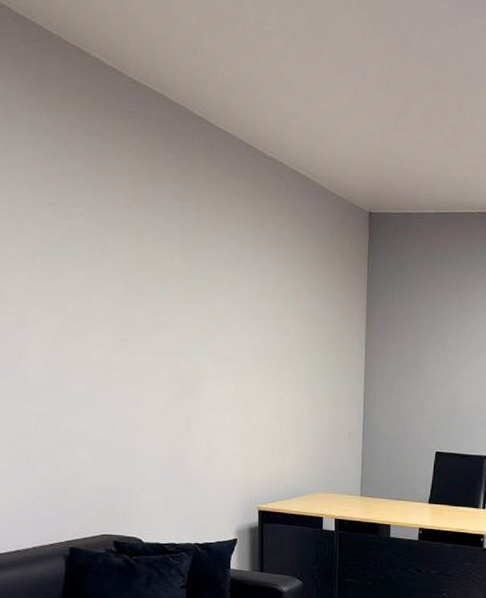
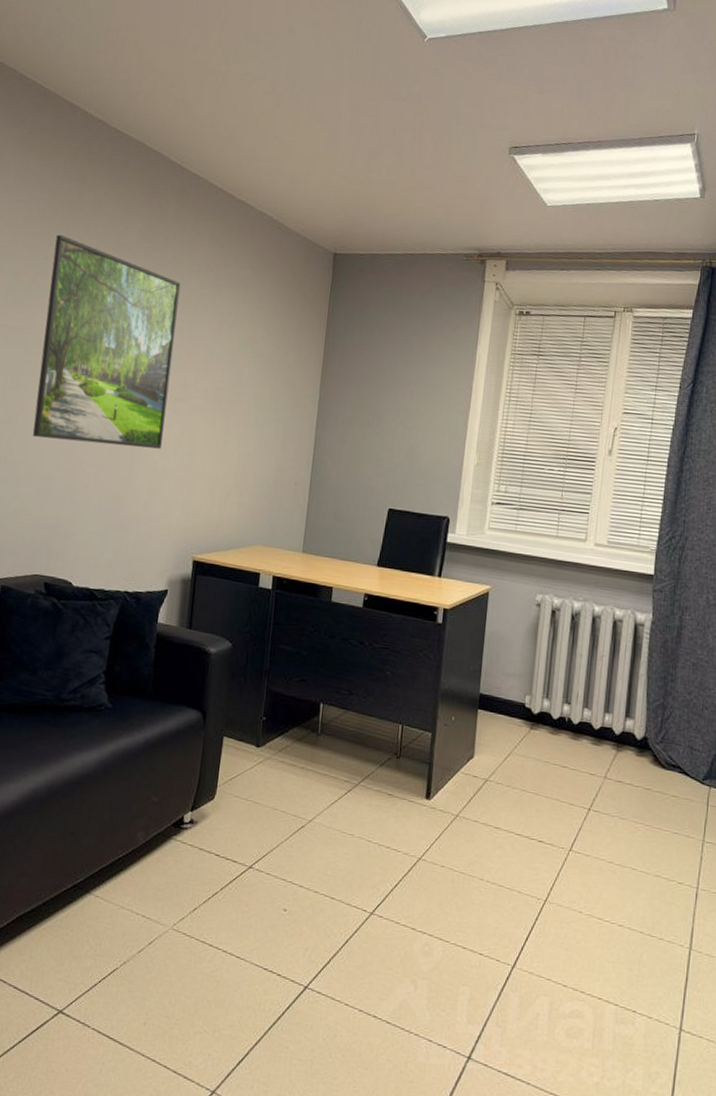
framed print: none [81,193,219,408] -> present [32,234,181,449]

